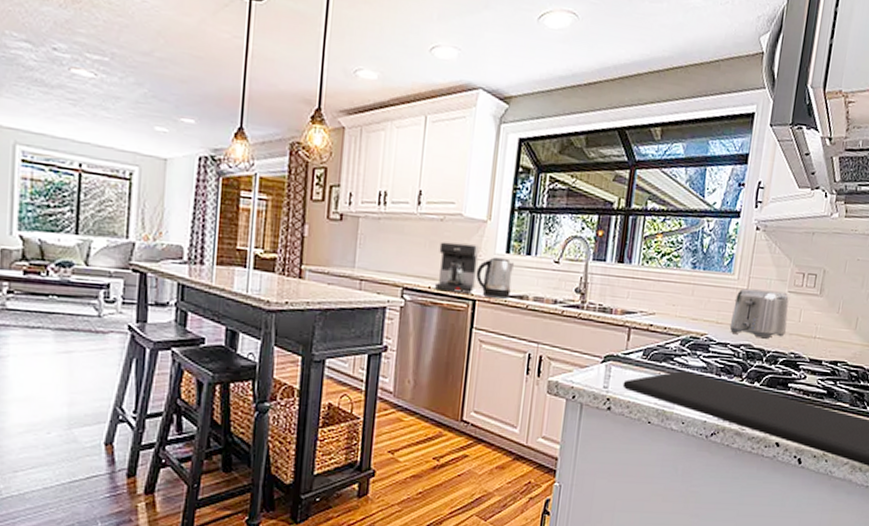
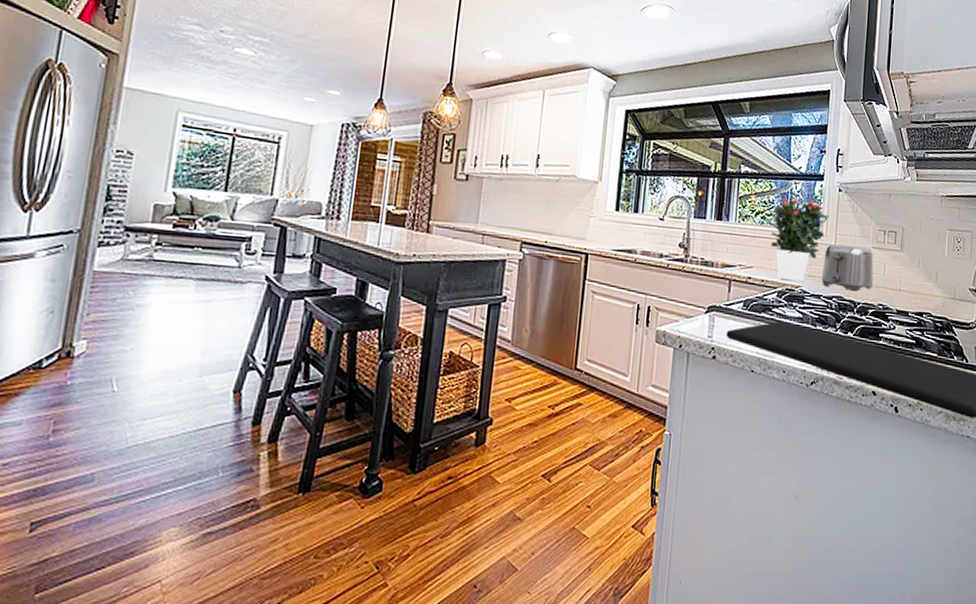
coffee maker: present [435,242,479,294] -> none [551,200,591,248]
kettle: present [475,257,514,299] -> none [588,214,623,253]
potted flower: none [676,237,743,329] -> present [769,198,829,282]

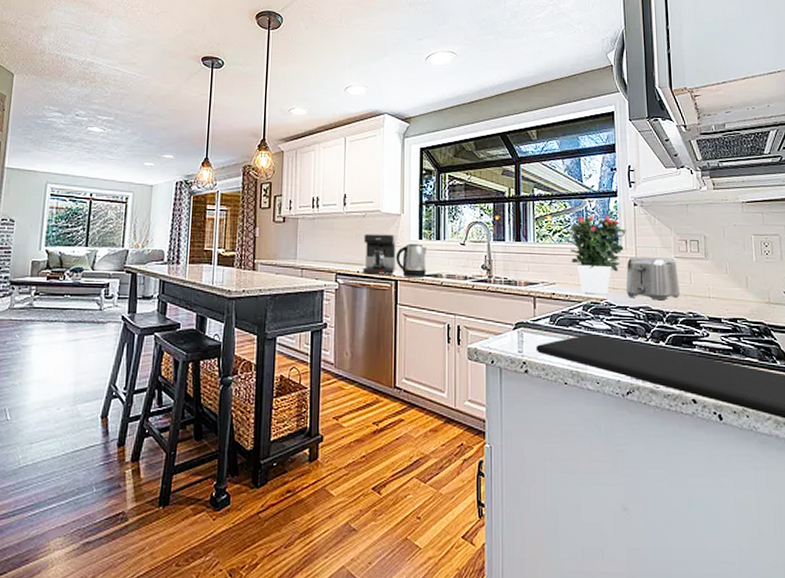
coffee maker: none [551,200,591,248] -> present [363,234,397,275]
kettle: none [588,214,623,253] -> present [395,243,426,278]

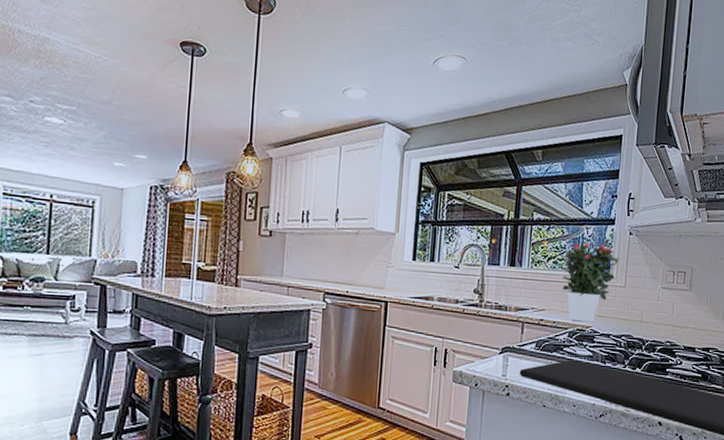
coffee maker: present [363,234,397,275] -> none [352,252,389,297]
kettle: present [395,243,426,278] -> none [387,264,420,300]
toaster: present [625,256,680,301] -> none [611,286,662,329]

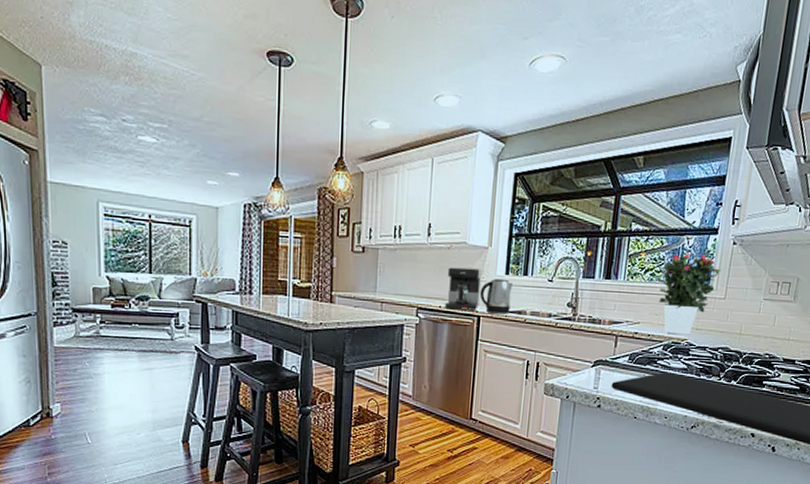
coffee maker: none [352,252,389,297] -> present [445,267,482,311]
kettle: none [387,264,420,300] -> present [479,278,513,314]

